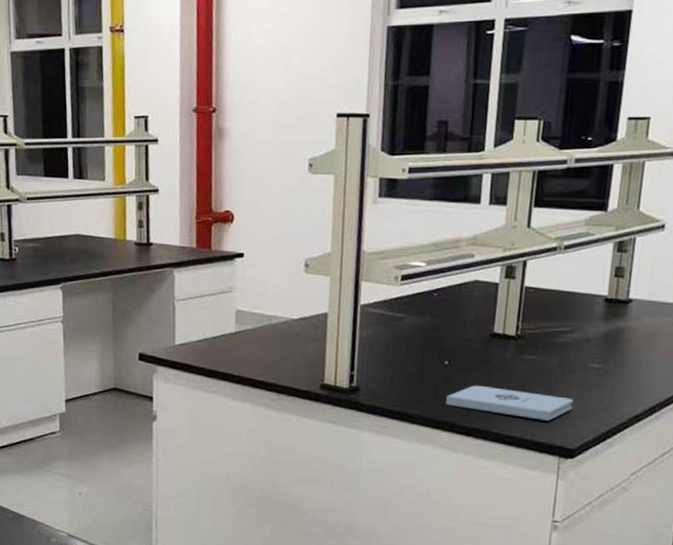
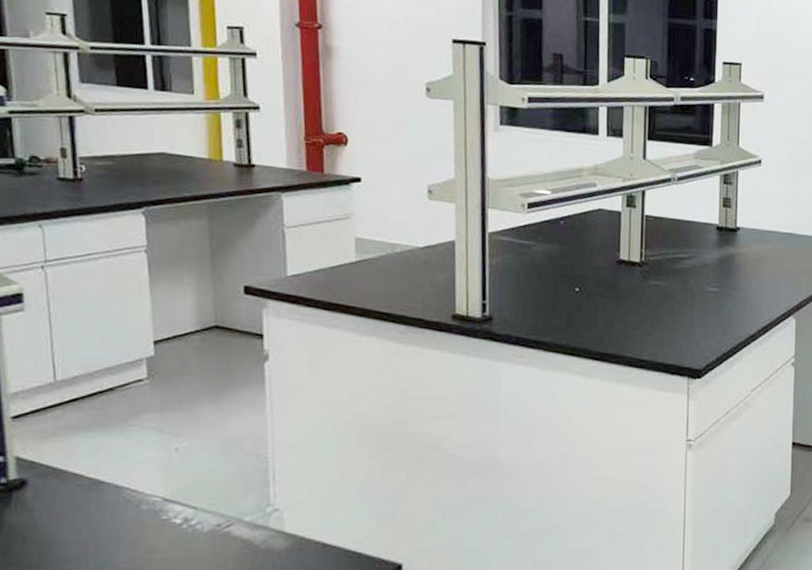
notepad: present [446,385,574,421] -> none [580,311,697,343]

